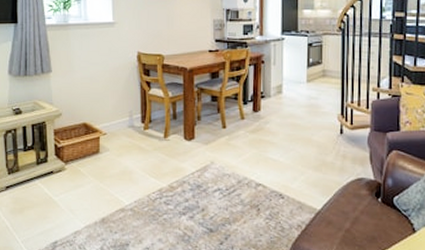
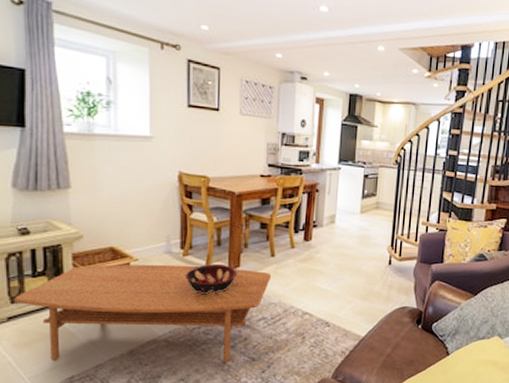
coffee table: none [10,138,224,232] -> present [13,264,272,361]
decorative bowl: none [146,136,193,166] -> present [184,263,238,295]

